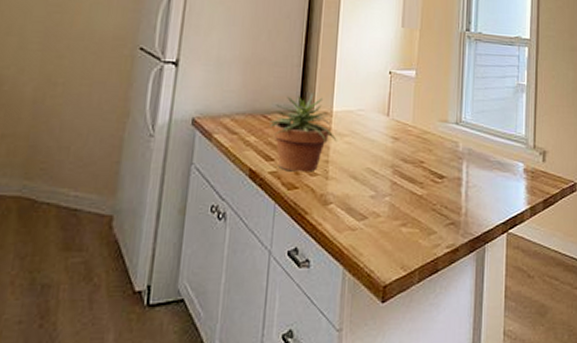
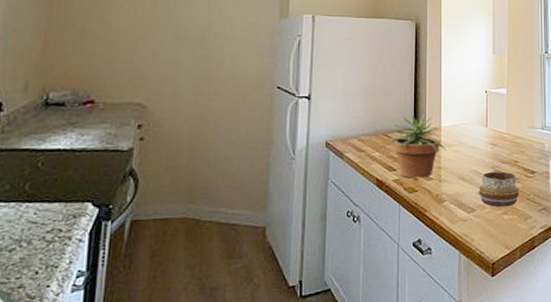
decorative bowl: none [373,172,424,217] -> present [479,171,520,208]

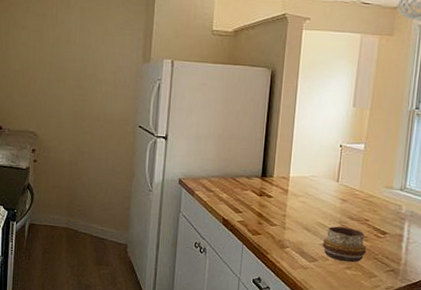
potted plant: present [390,112,447,179] -> none [238,161,293,223]

